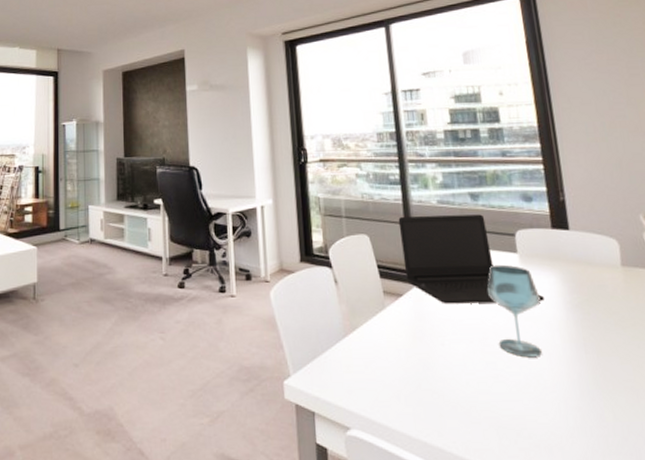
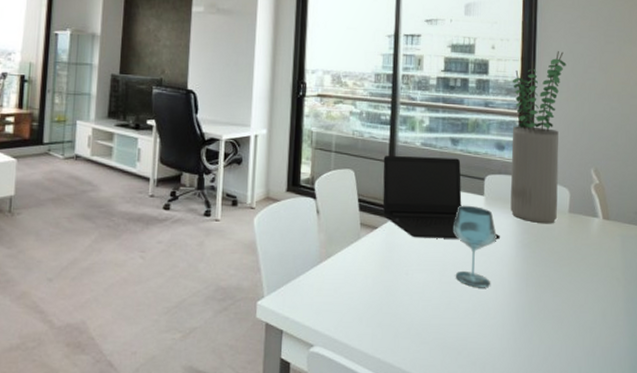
vase: none [529,90,608,281] -> present [510,51,566,224]

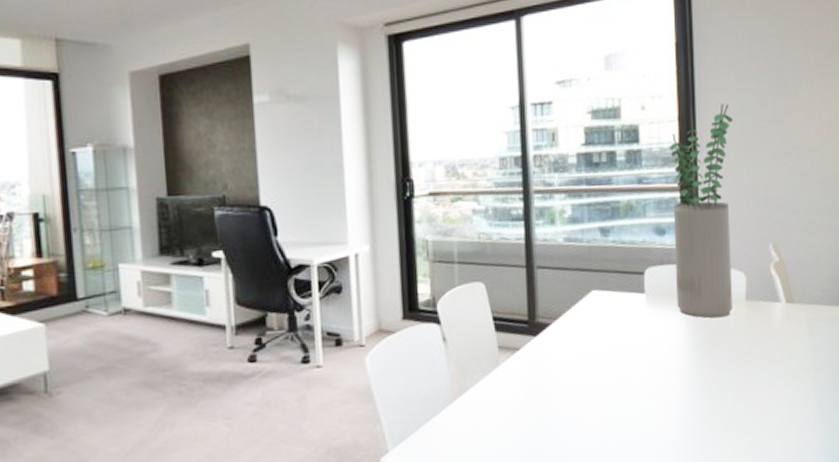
laptop: present [382,155,500,239] -> none [519,252,667,356]
wine glass: present [452,205,497,288] -> none [610,307,663,404]

